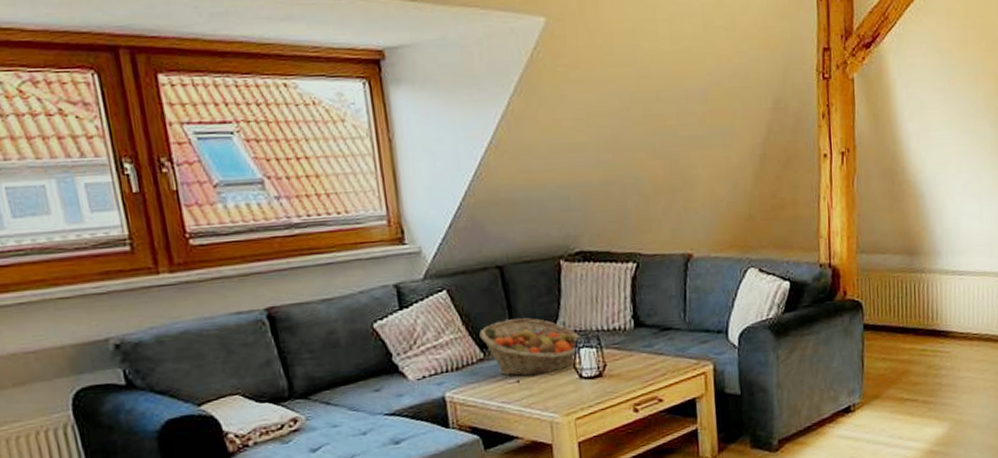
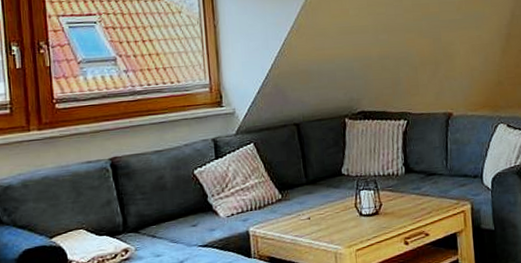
fruit basket: present [479,318,582,377] -> none [279,165,362,215]

